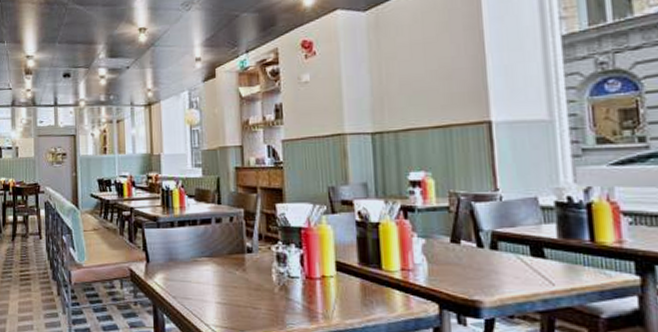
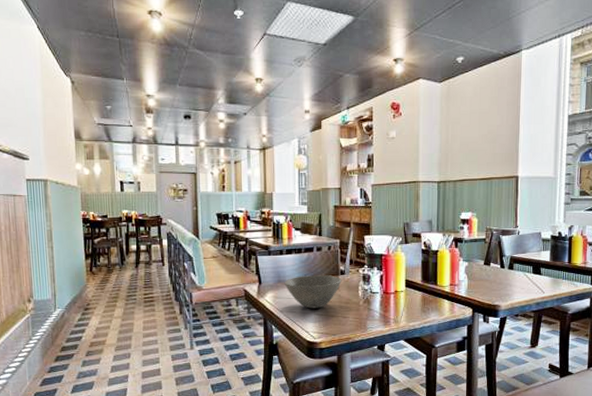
bowl: none [177,253,249,296] -> present [284,275,342,309]

